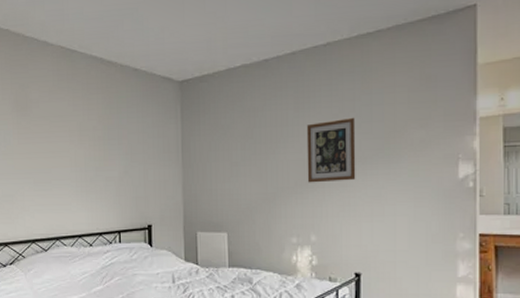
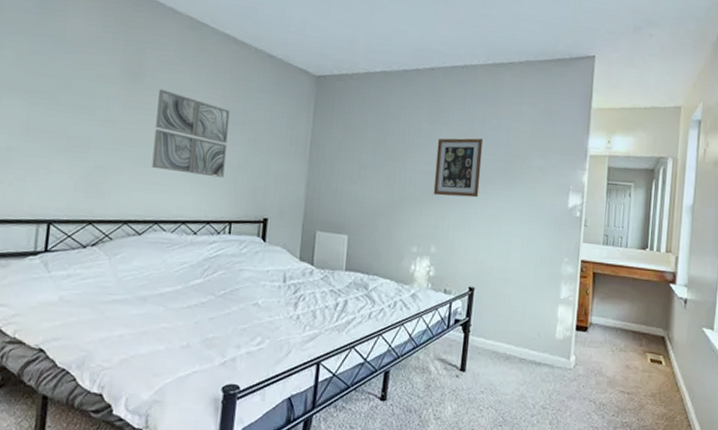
wall art: none [45,118,108,192] -> present [152,89,230,178]

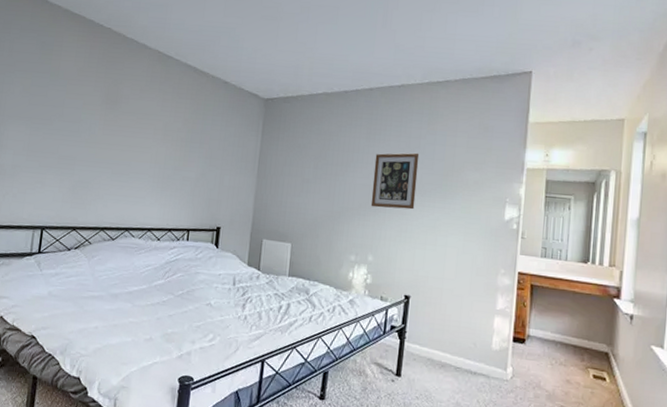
wall art: present [152,89,230,178] -> none [124,114,190,191]

